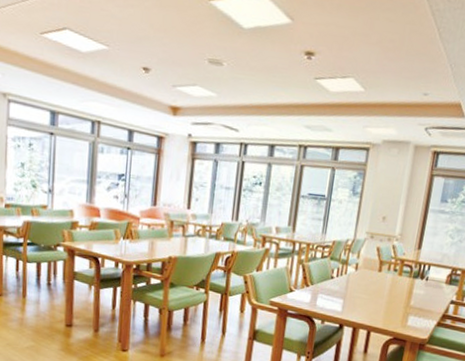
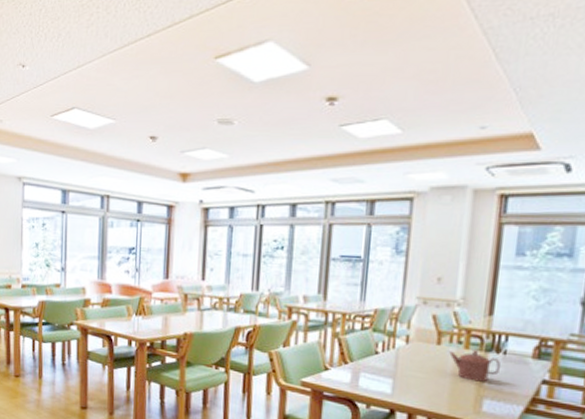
teapot: none [387,277,424,302] -> present [449,350,502,382]

